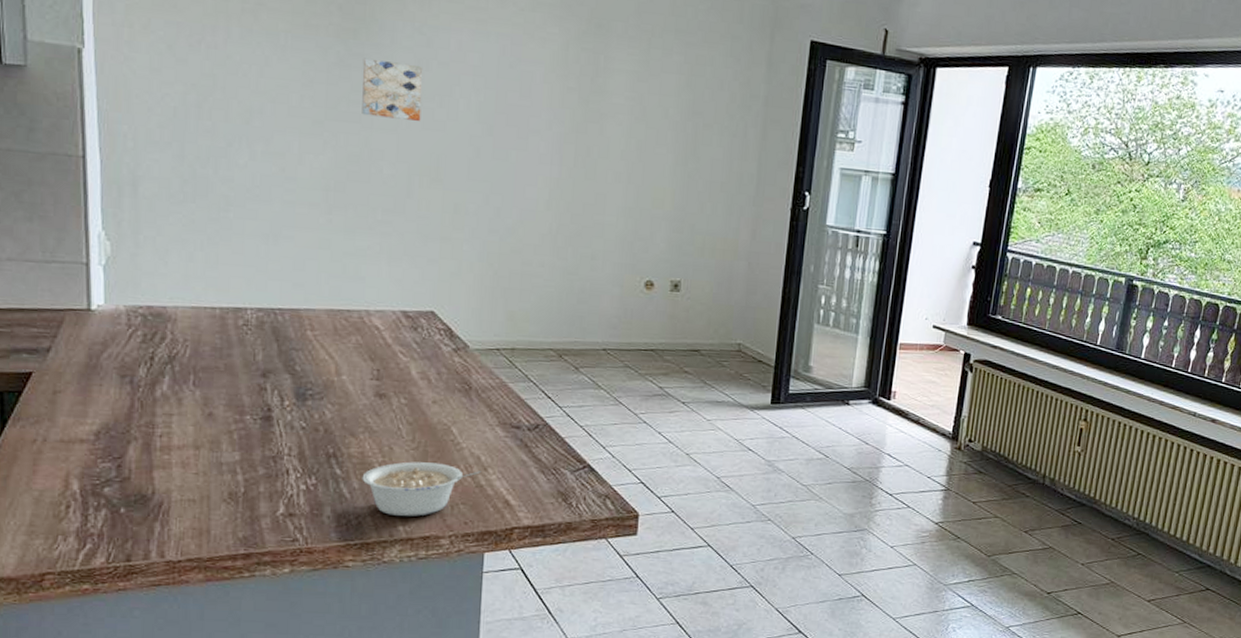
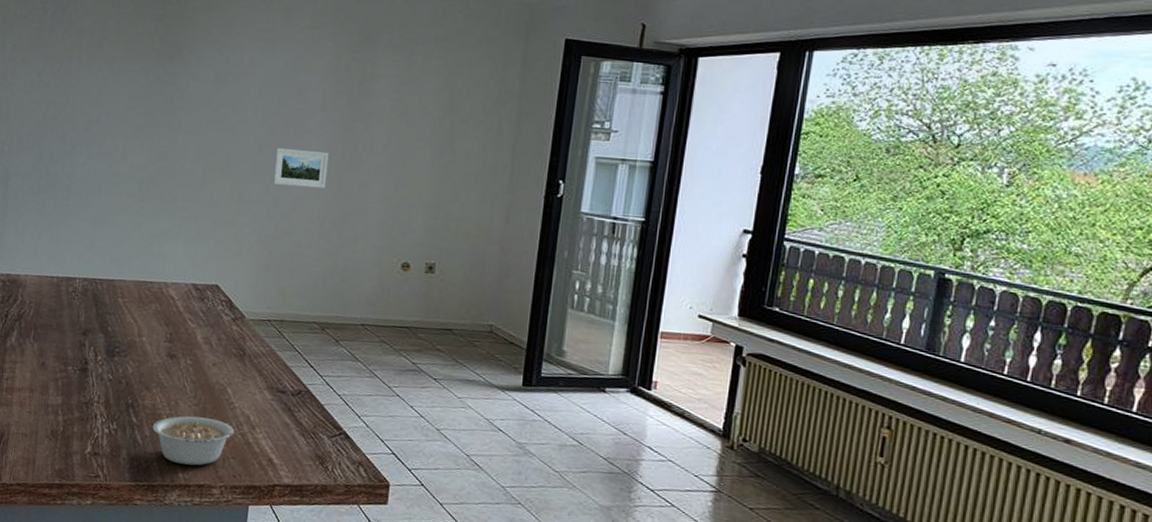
wall art: present [362,58,423,121] -> none [172,75,221,125]
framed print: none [494,150,560,199] -> present [273,147,329,189]

